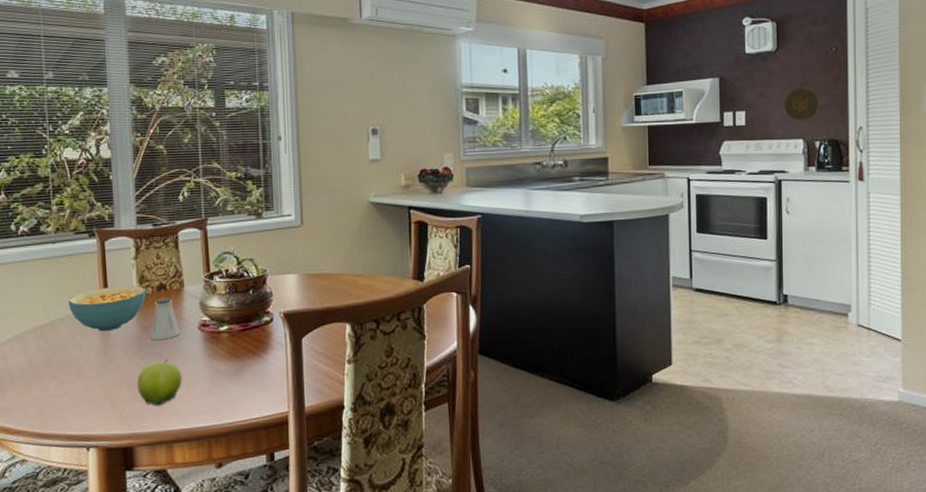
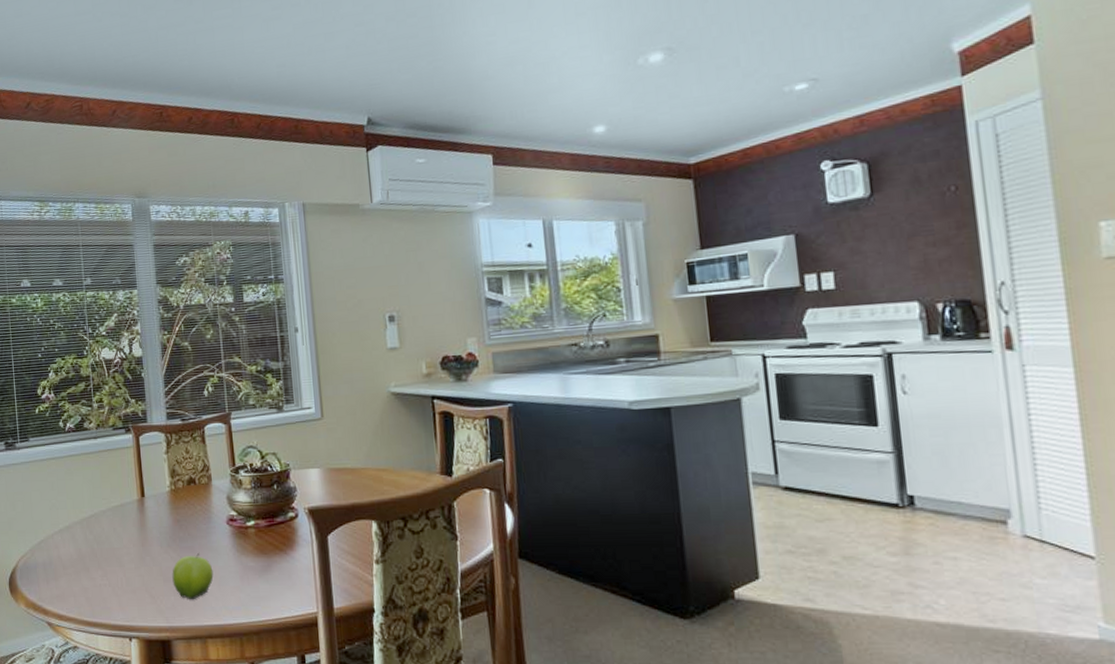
cereal bowl: present [68,286,147,332] -> none [109,480,178,525]
saltshaker: present [150,297,180,340] -> none [182,491,210,533]
decorative plate: present [784,88,820,121] -> none [886,238,939,280]

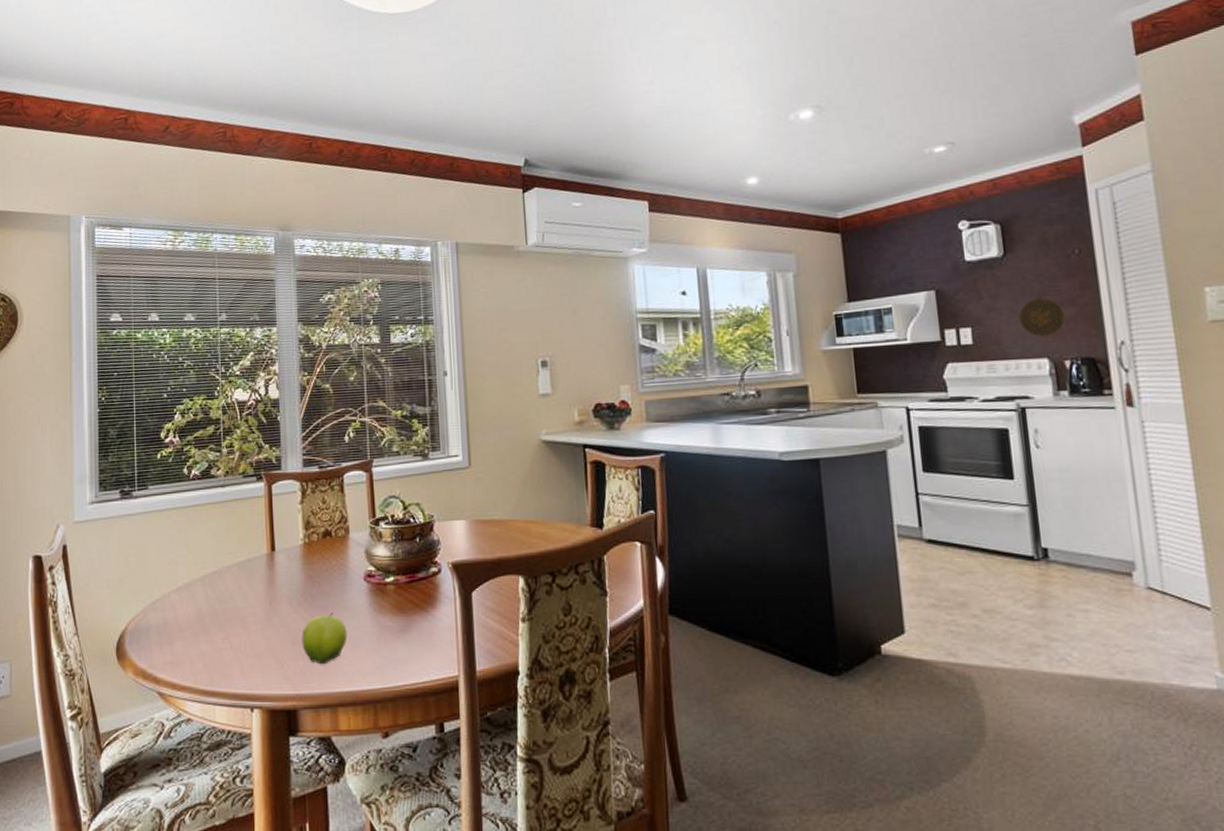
decorative plate: none [886,238,939,280] -> present [1019,297,1066,337]

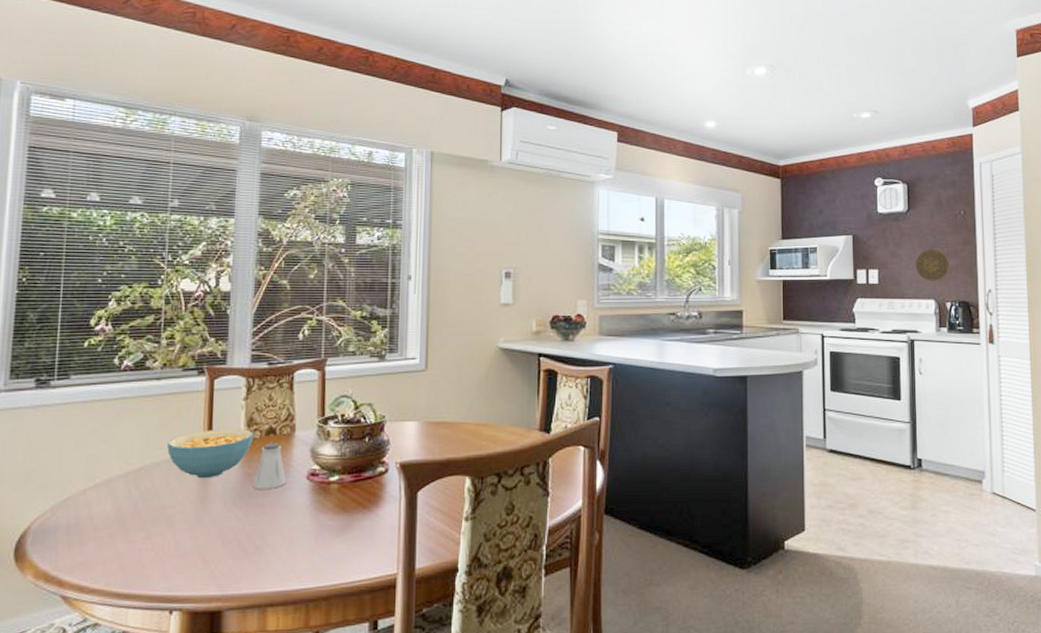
cereal bowl: none [236,532,312,581] -> present [167,429,254,479]
fruit: present [302,611,347,663] -> none [233,510,284,563]
saltshaker: none [315,545,345,591] -> present [253,443,286,489]

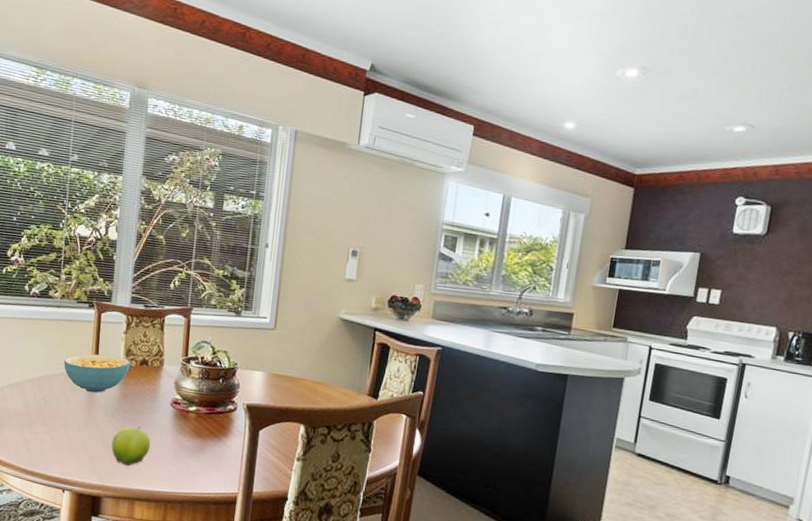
fruit: none [233,510,284,563] -> present [111,426,151,465]
saltshaker: present [253,443,286,489] -> none [128,371,155,409]
decorative plate: present [915,249,950,282] -> none [762,275,802,310]

